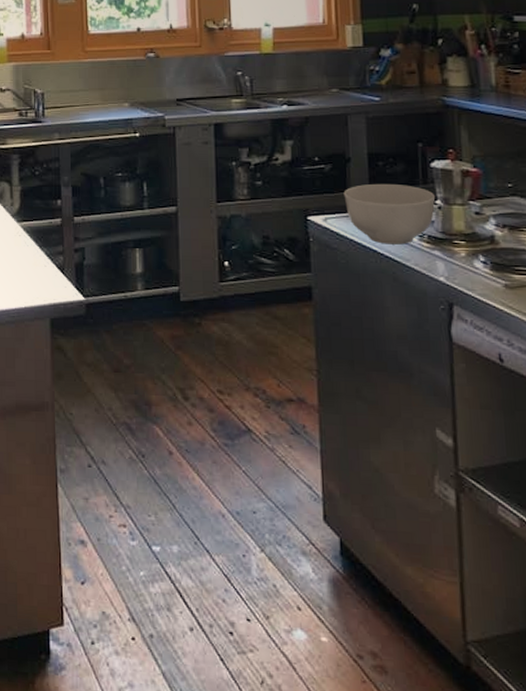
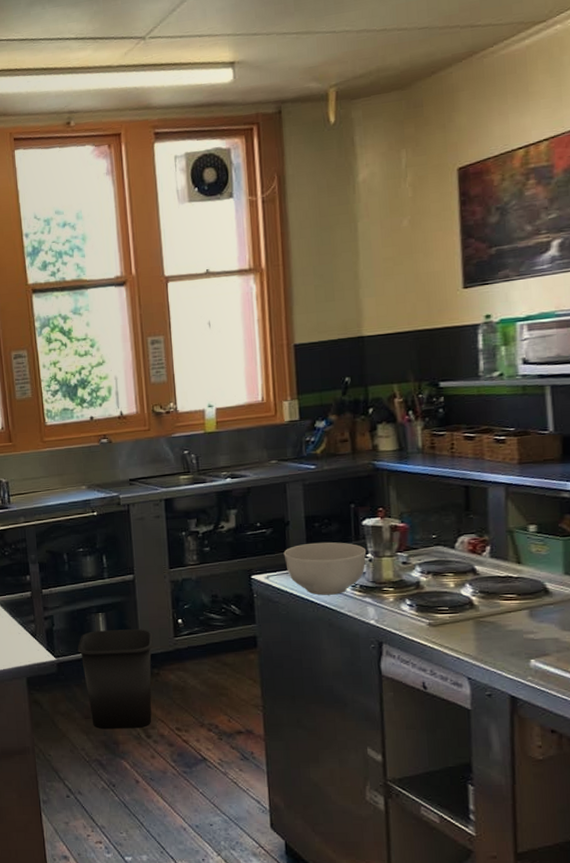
waste bin: none [110,269,196,388] -> present [77,629,154,730]

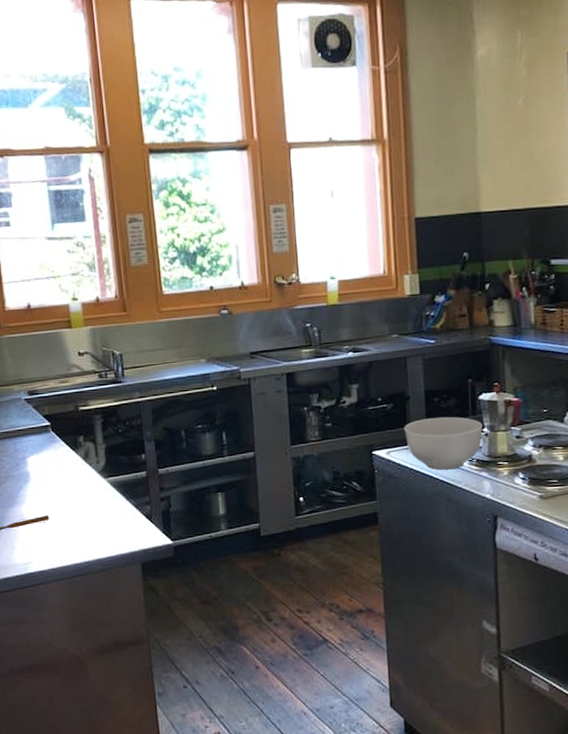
waste bin: present [77,629,154,730] -> none [195,508,275,615]

